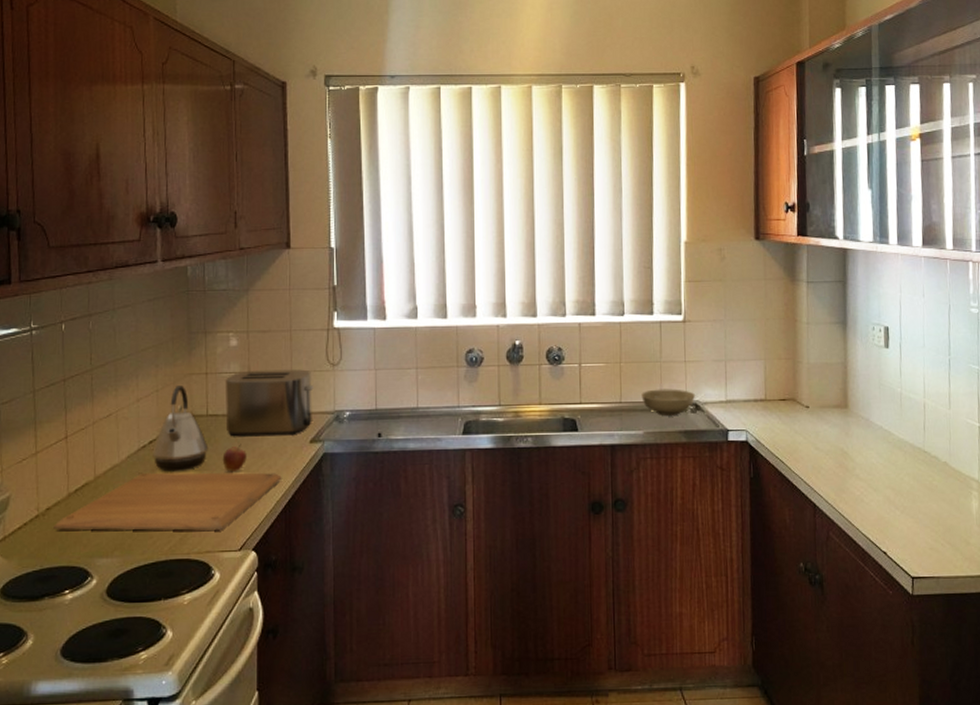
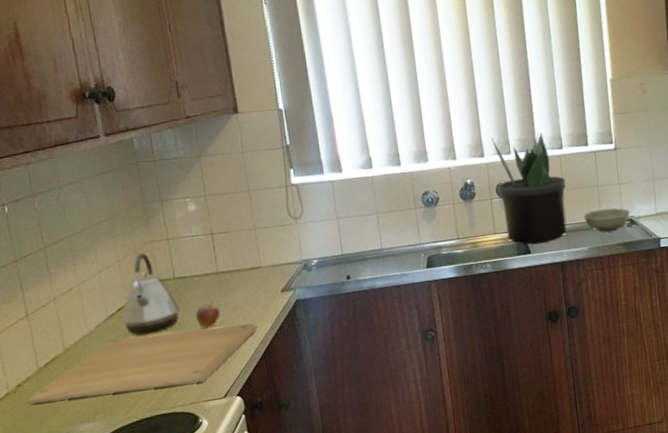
toaster: present [225,369,314,436] -> none [187,225,281,295]
planter: none [546,295,625,420] -> present [491,133,567,245]

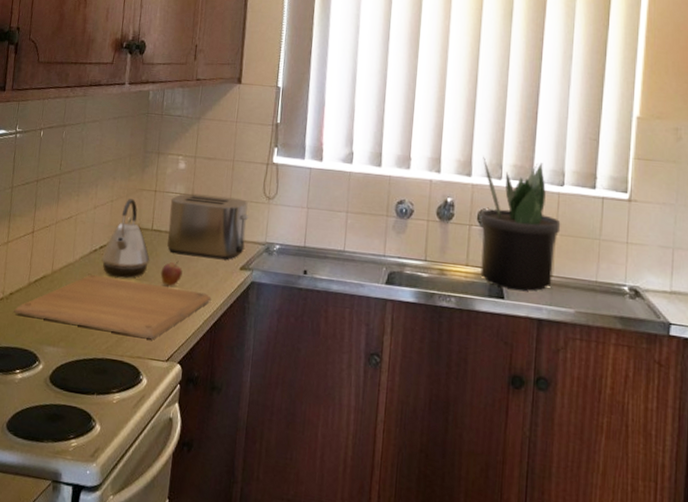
toaster: none [187,225,281,295] -> present [167,193,249,259]
bowl: present [583,208,631,232] -> none [575,267,637,299]

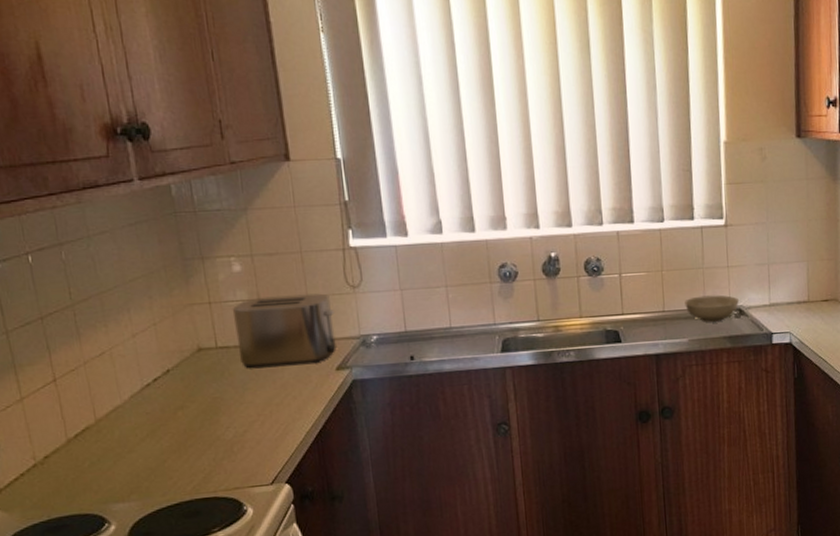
chopping board: present [14,274,211,339] -> none [56,403,310,478]
kettle: present [101,199,150,278] -> none [159,317,223,409]
fruit: present [160,261,183,286] -> none [240,376,268,405]
planter: present [480,156,561,291] -> none [581,202,666,332]
bowl: none [575,267,637,299] -> present [684,295,740,322]

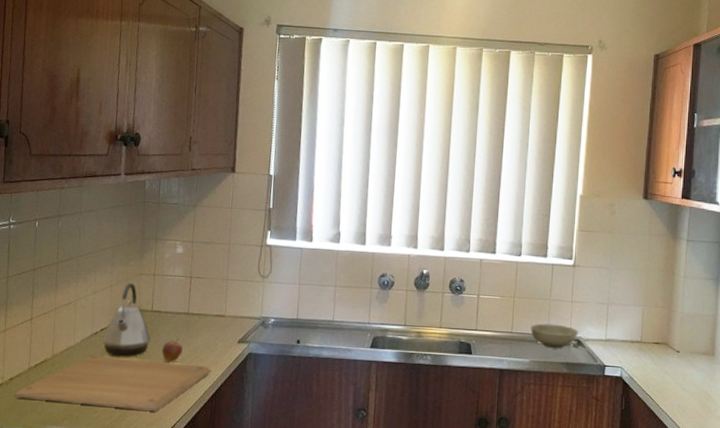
chopping board: none [56,403,310,478] -> present [14,355,211,411]
kettle: none [159,317,223,409] -> present [103,283,151,357]
toaster: present [232,293,337,368] -> none [167,275,245,334]
fruit: none [240,376,268,405] -> present [161,338,183,362]

